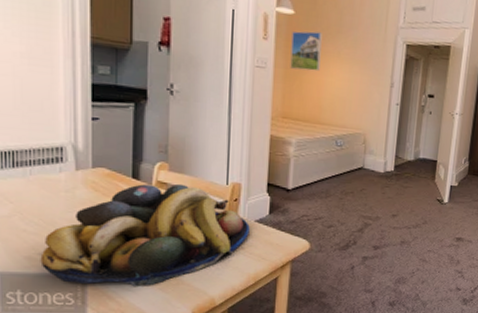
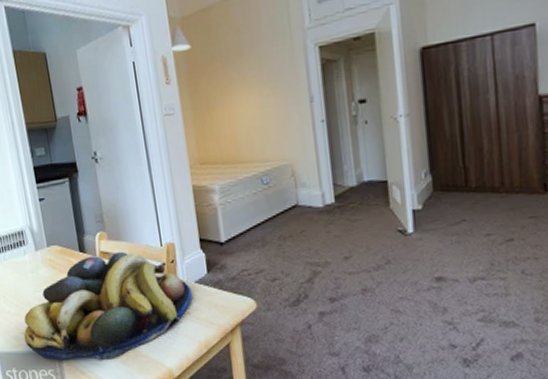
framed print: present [290,31,322,72] -> none [192,60,228,108]

